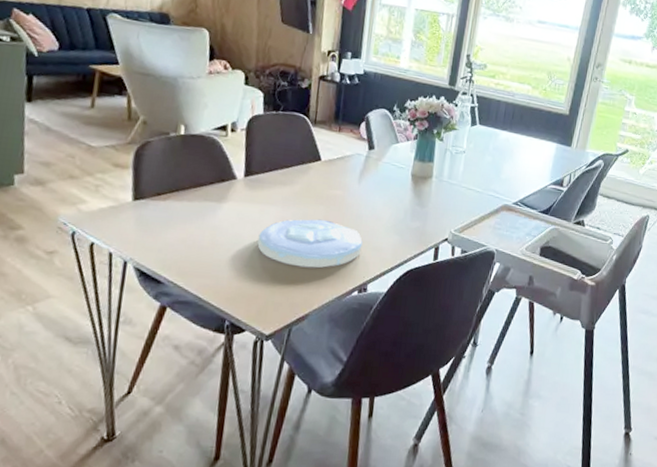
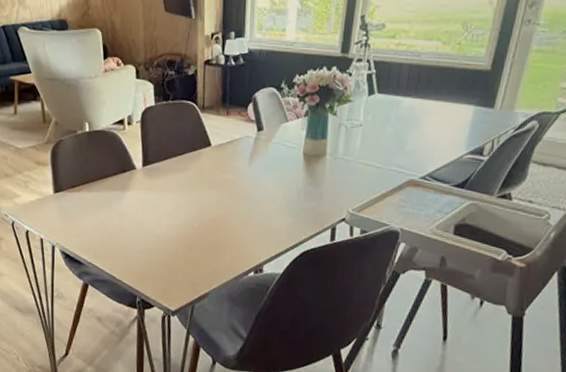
plate: present [257,219,363,268] -> none [158,203,256,250]

